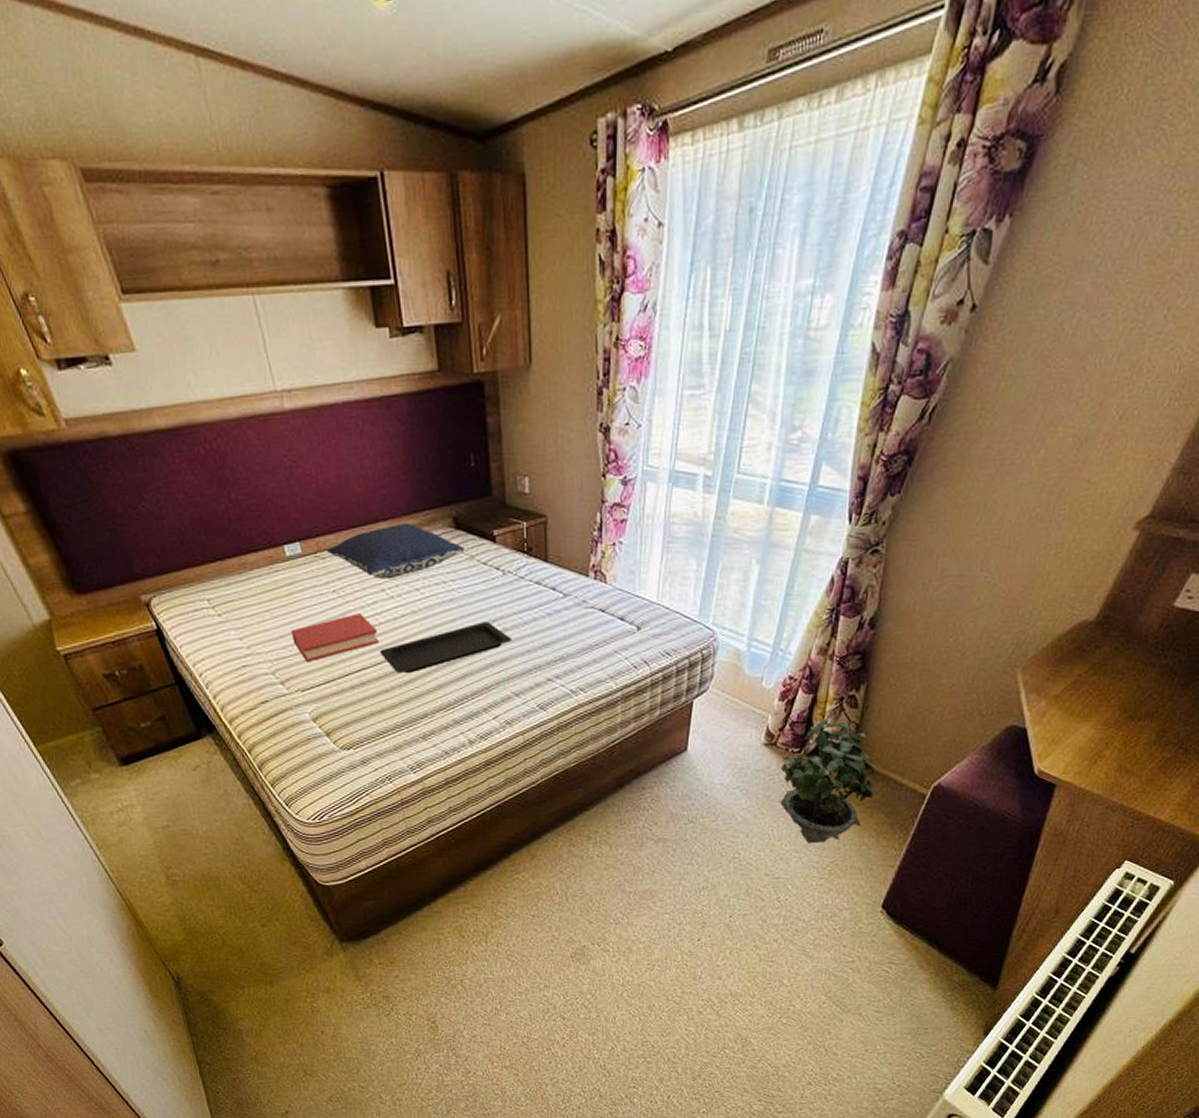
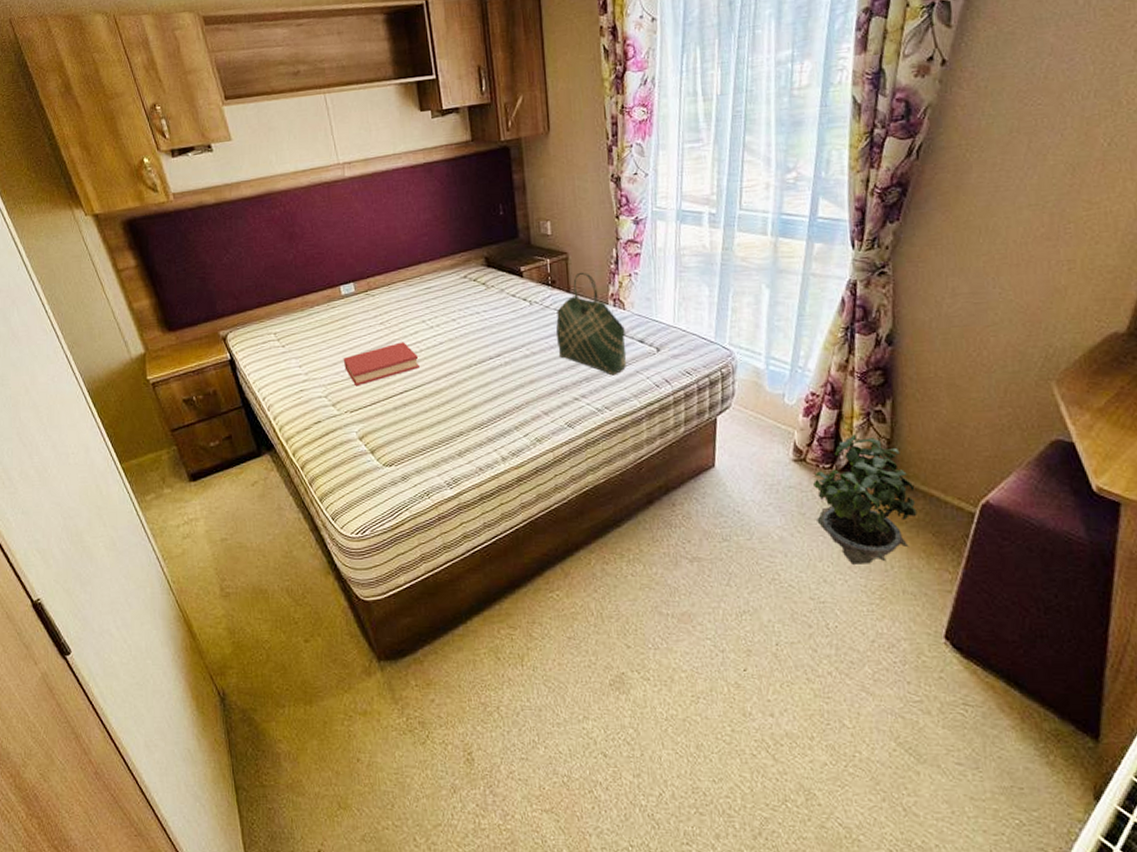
pillow: present [326,523,465,580] -> none [375,263,495,312]
serving tray: present [379,622,512,674] -> none [420,347,539,395]
tote bag: none [530,538,605,656] -> present [555,272,627,376]

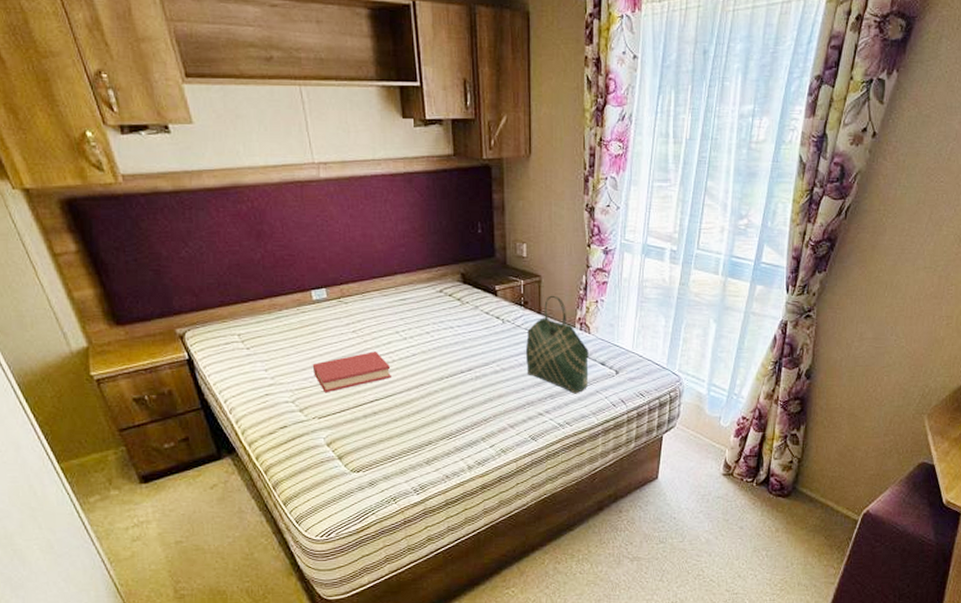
potted plant: present [813,434,917,564] -> none [737,453,815,562]

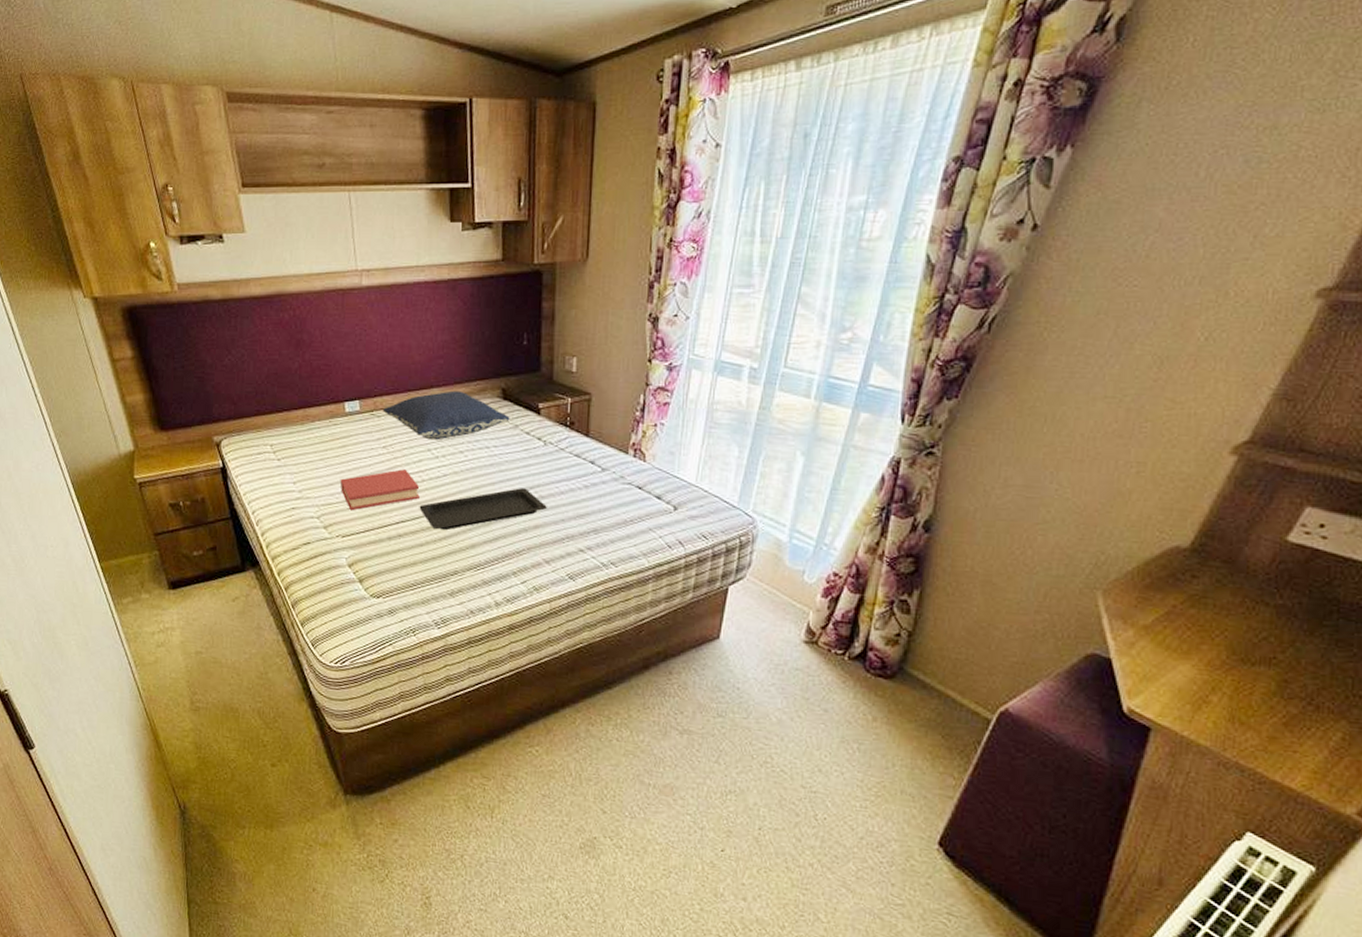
pillow: none [349,276,470,323] -> present [382,390,510,441]
serving tray: none [391,362,508,405] -> present [419,488,547,531]
tote bag: present [525,295,589,394] -> none [567,416,643,531]

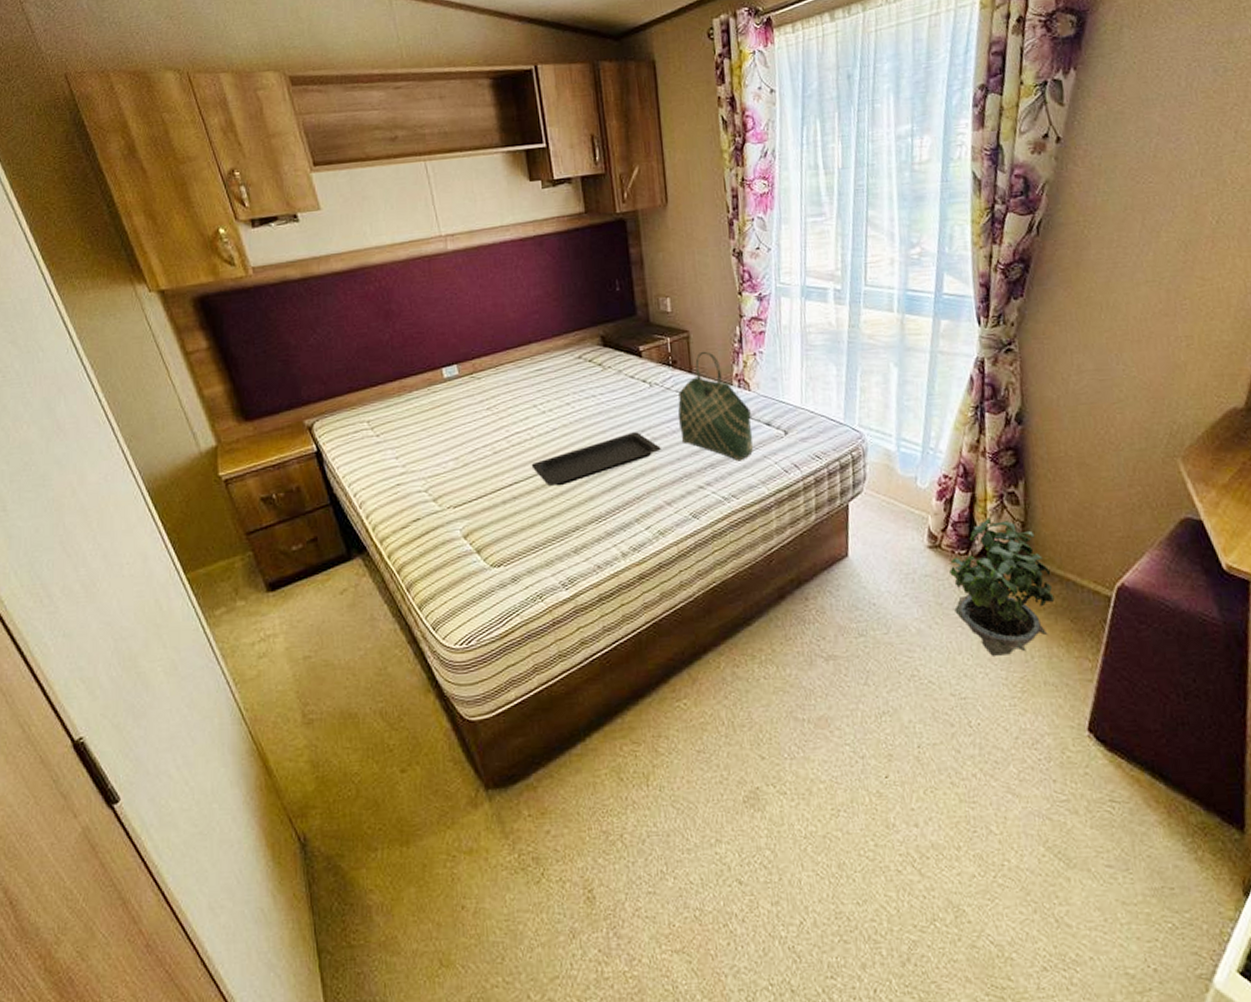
hardback book: present [340,469,420,511] -> none [445,429,531,479]
pillow: present [382,390,510,441] -> none [481,343,613,396]
tote bag: none [567,416,643,531] -> present [677,351,753,461]
potted plant: none [820,622,931,759] -> present [949,517,1055,656]

